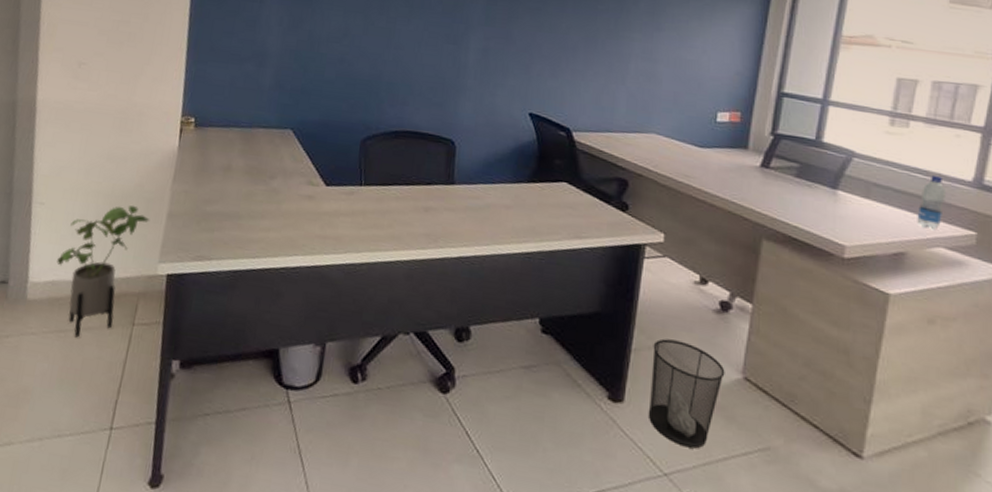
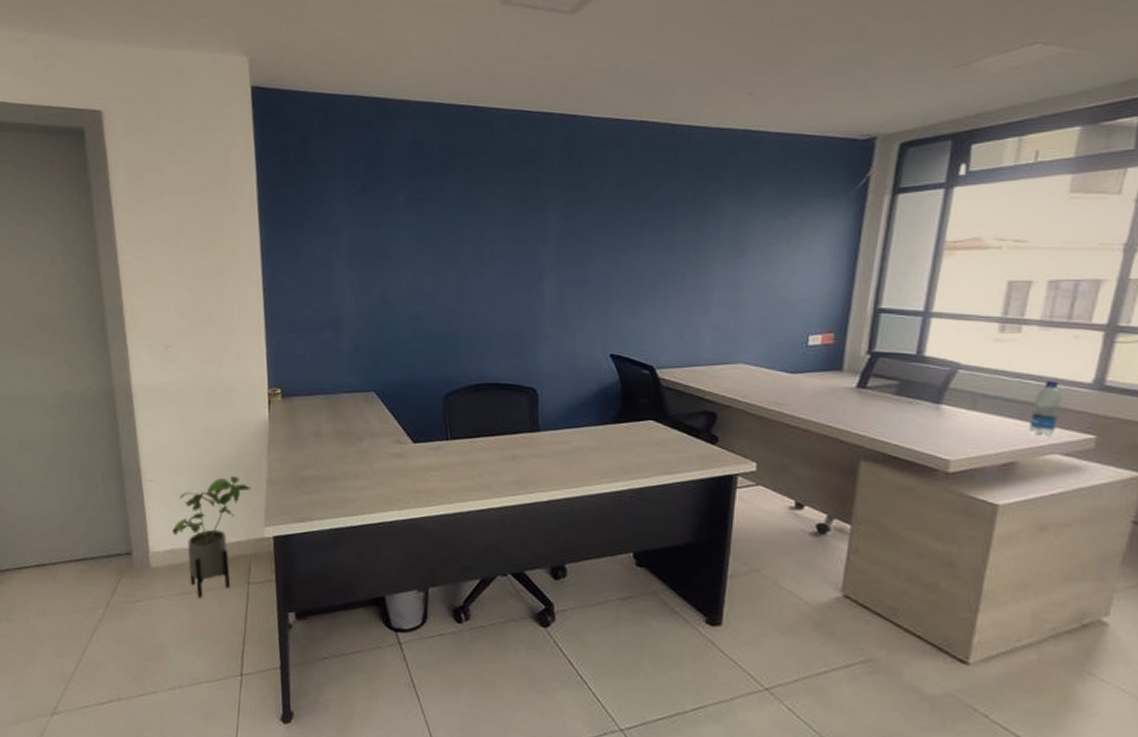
waste bin: present [648,338,725,449] -> none [746,564,824,664]

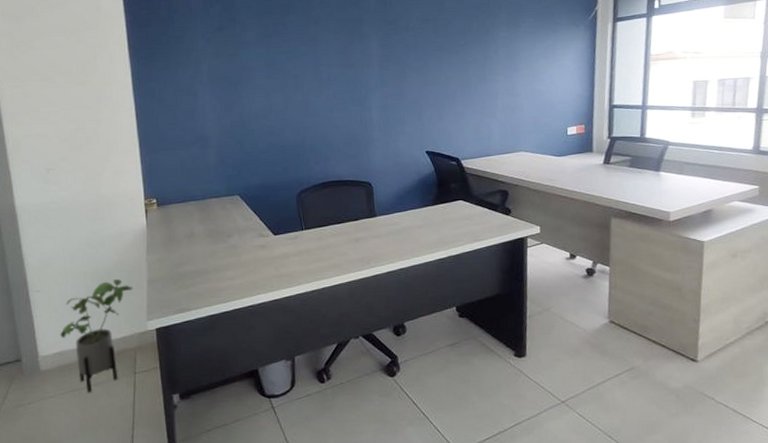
bottle: present [1029,381,1061,437] -> none [717,150,735,190]

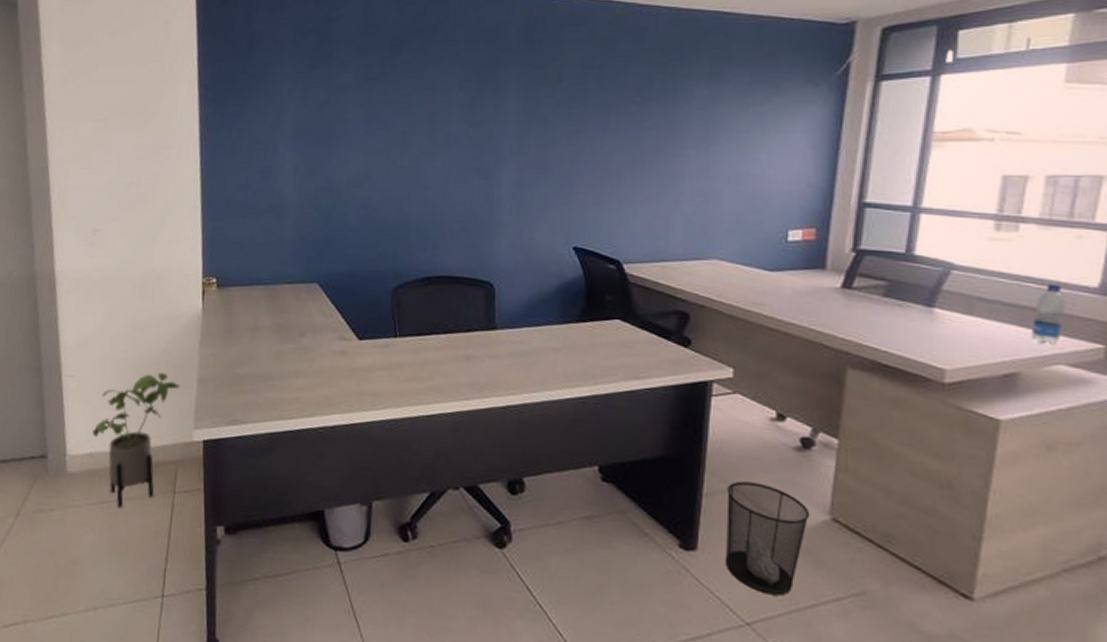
waste bin: none [542,303,596,380] -> present [724,481,810,596]
bottle: none [717,150,735,190] -> present [1031,284,1065,346]

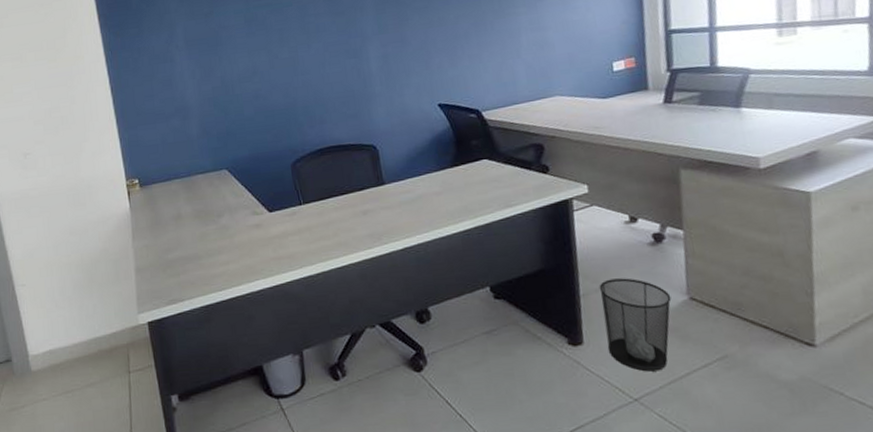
house plant: present [92,372,181,508] -> none [49,268,121,395]
bottle: present [1031,284,1065,346] -> none [821,73,846,125]

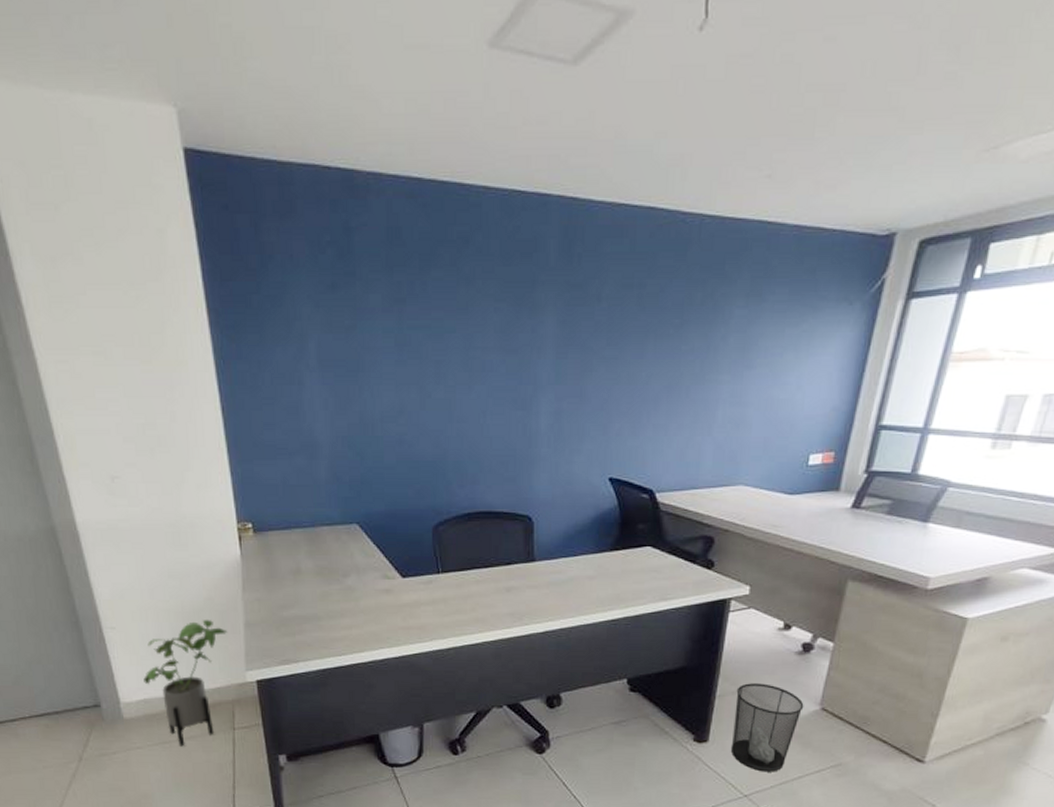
house plant: none [49,268,121,395] -> present [143,619,228,747]

